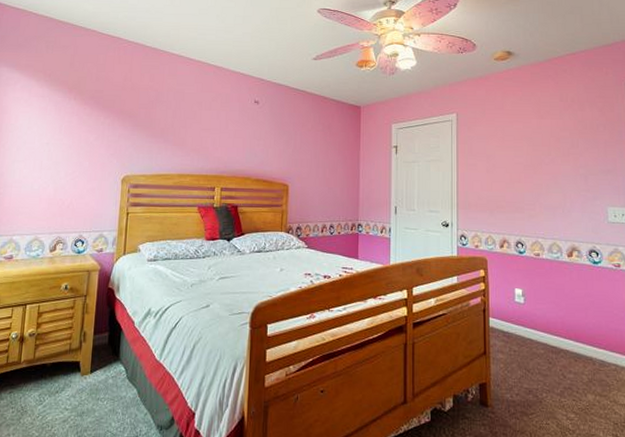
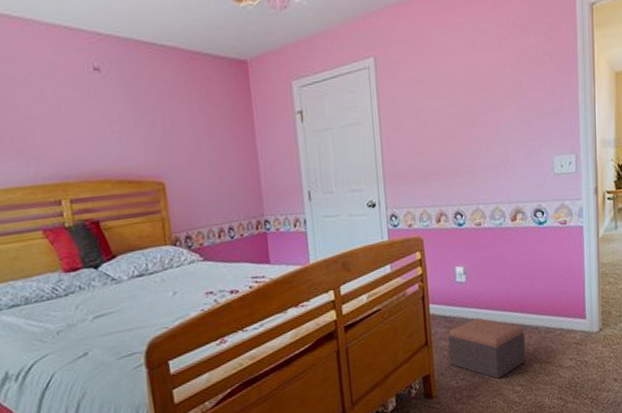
footstool: none [505,338,580,402] -> present [448,318,526,379]

